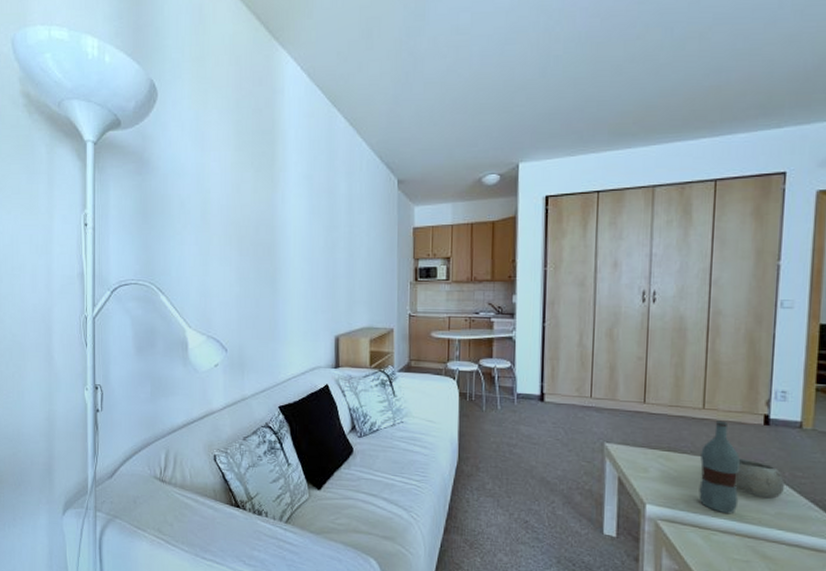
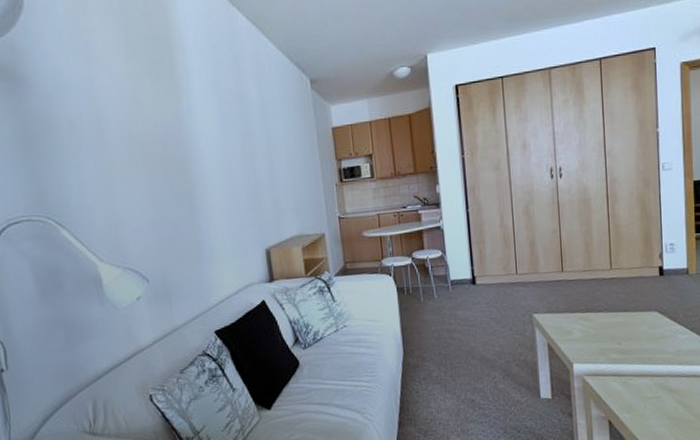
bottle: present [699,420,741,514] -> none [613,277,647,360]
bowl: present [735,458,784,499] -> none [642,308,680,340]

